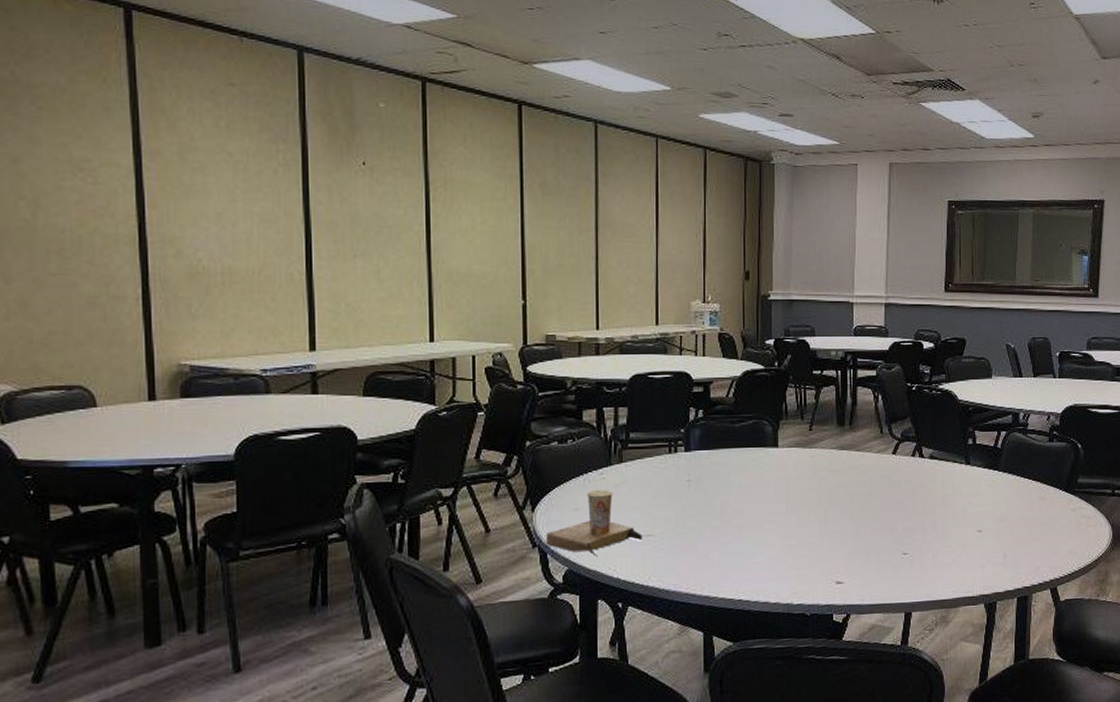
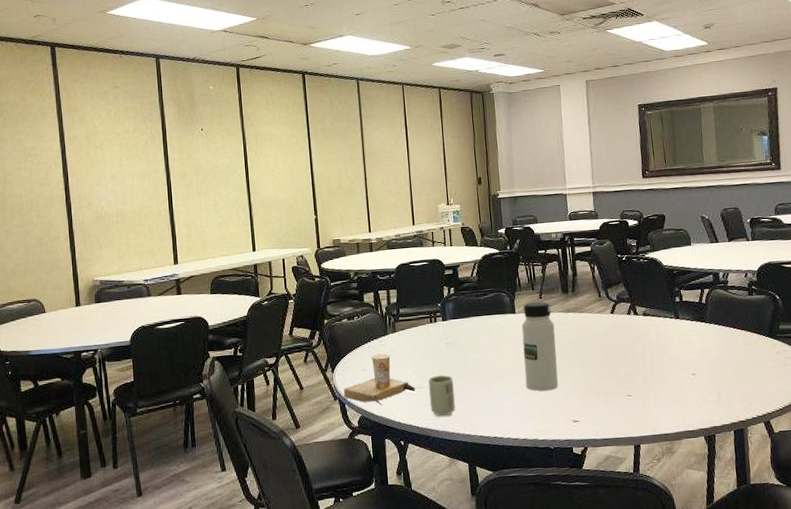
cup: none [660,520,693,573] -> present [428,375,456,417]
water bottle: none [783,434,824,545] -> present [521,301,559,391]

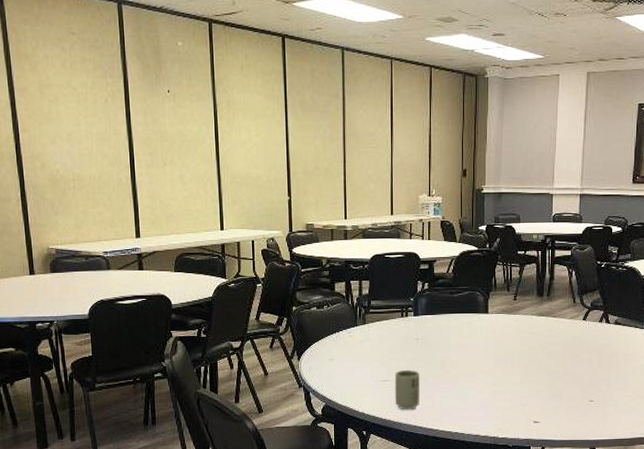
cup: present [343,353,415,406] -> none [308,344,381,396]
water bottle: present [521,301,559,391] -> none [491,303,526,391]

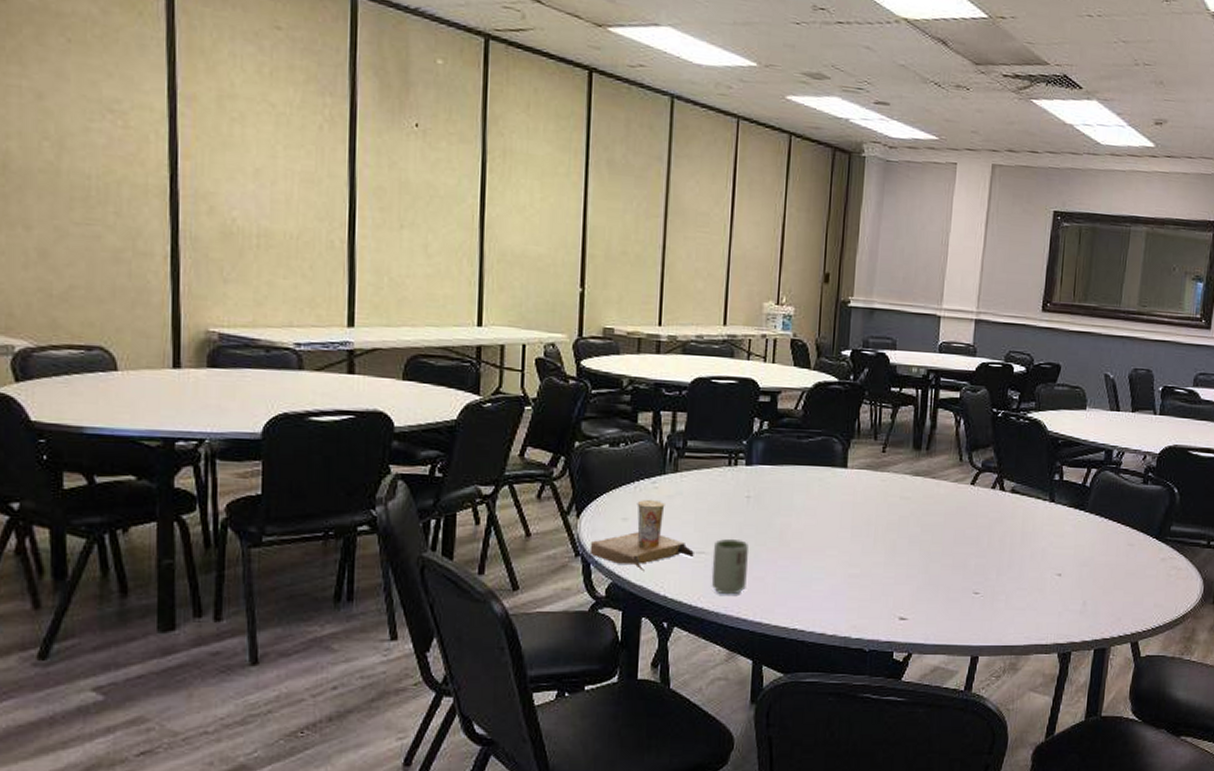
cup: none [308,344,381,396] -> present [589,499,694,572]

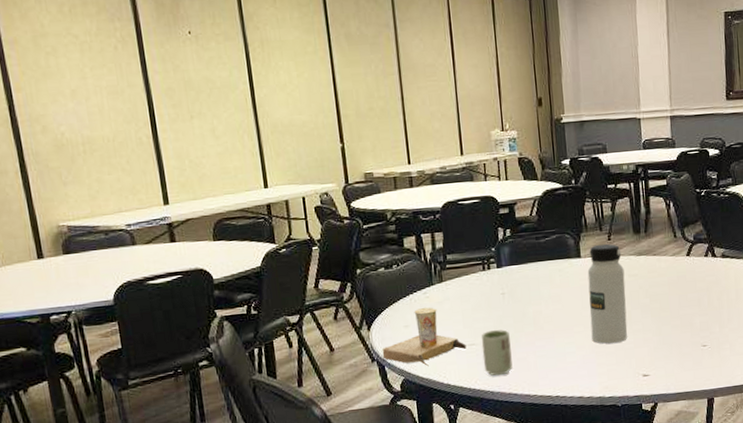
water bottle: none [846,455,896,575] -> present [587,243,628,344]

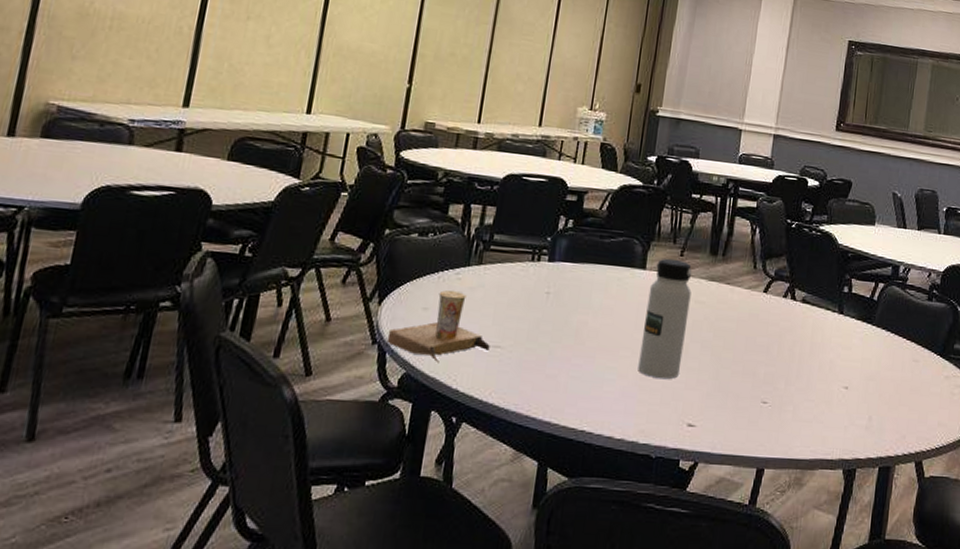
cup: present [481,329,513,376] -> none [504,334,544,392]

